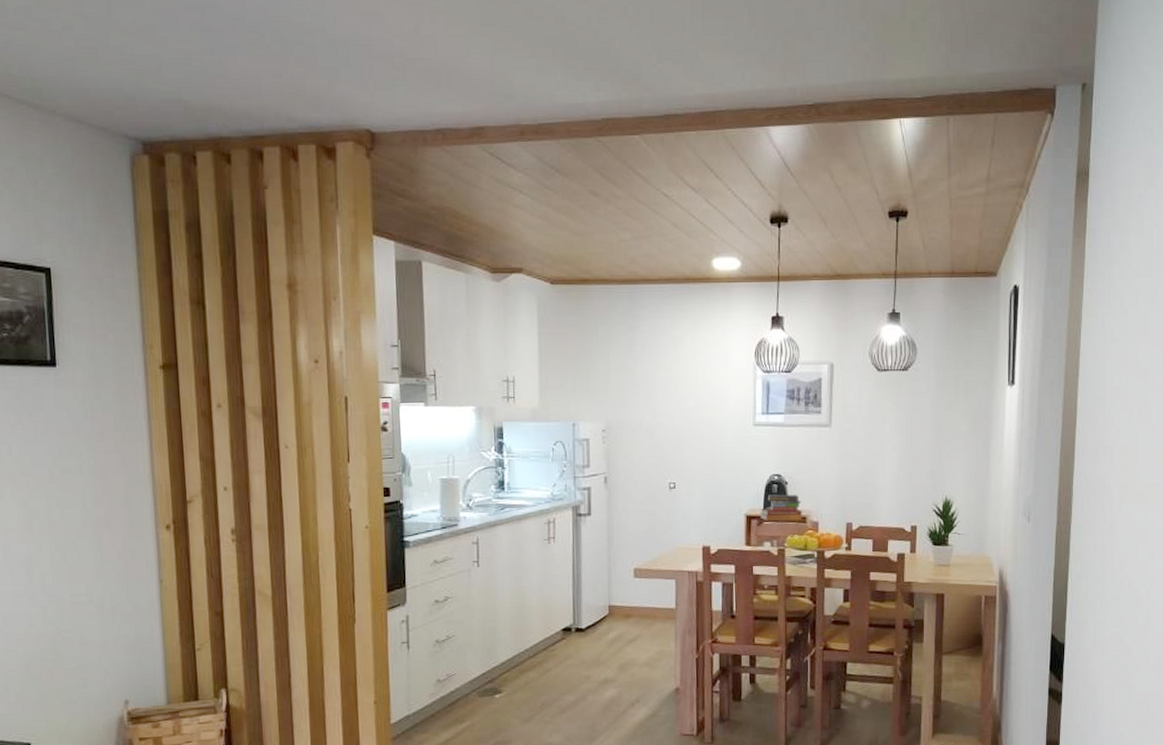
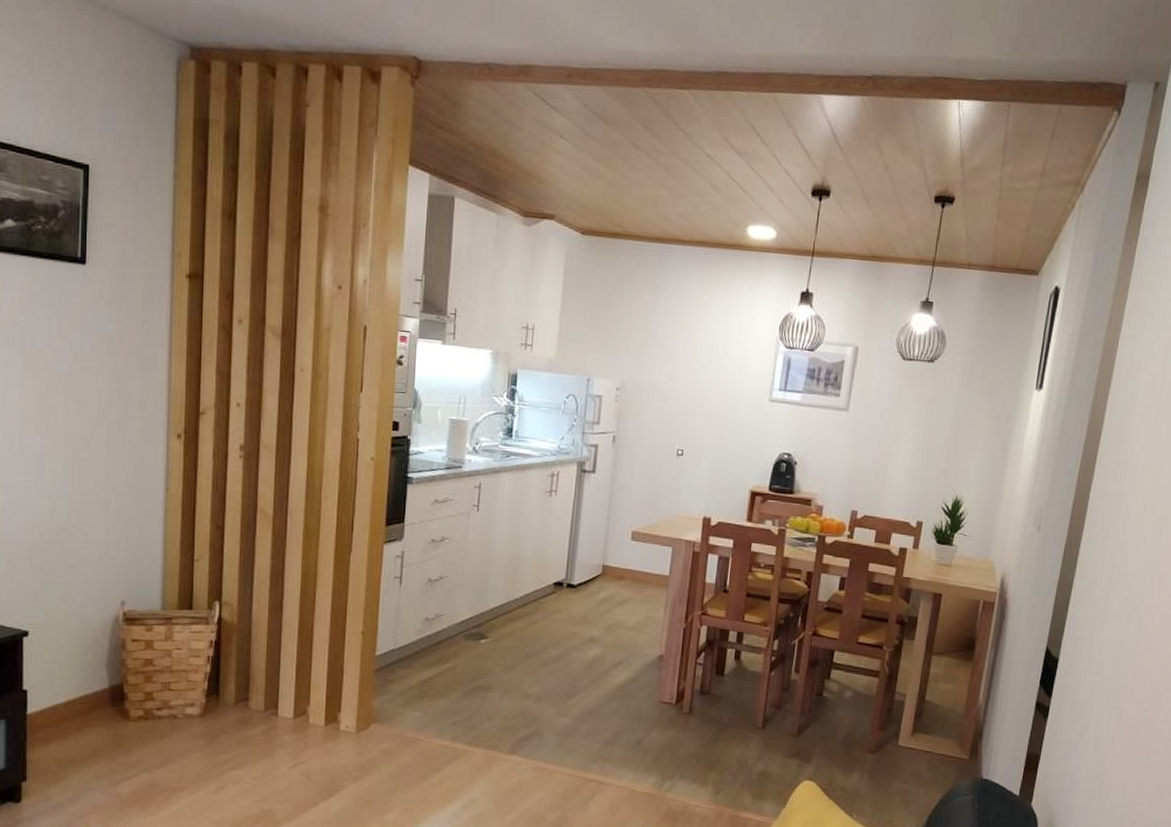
books: present [760,494,802,522] -> none [765,473,808,503]

